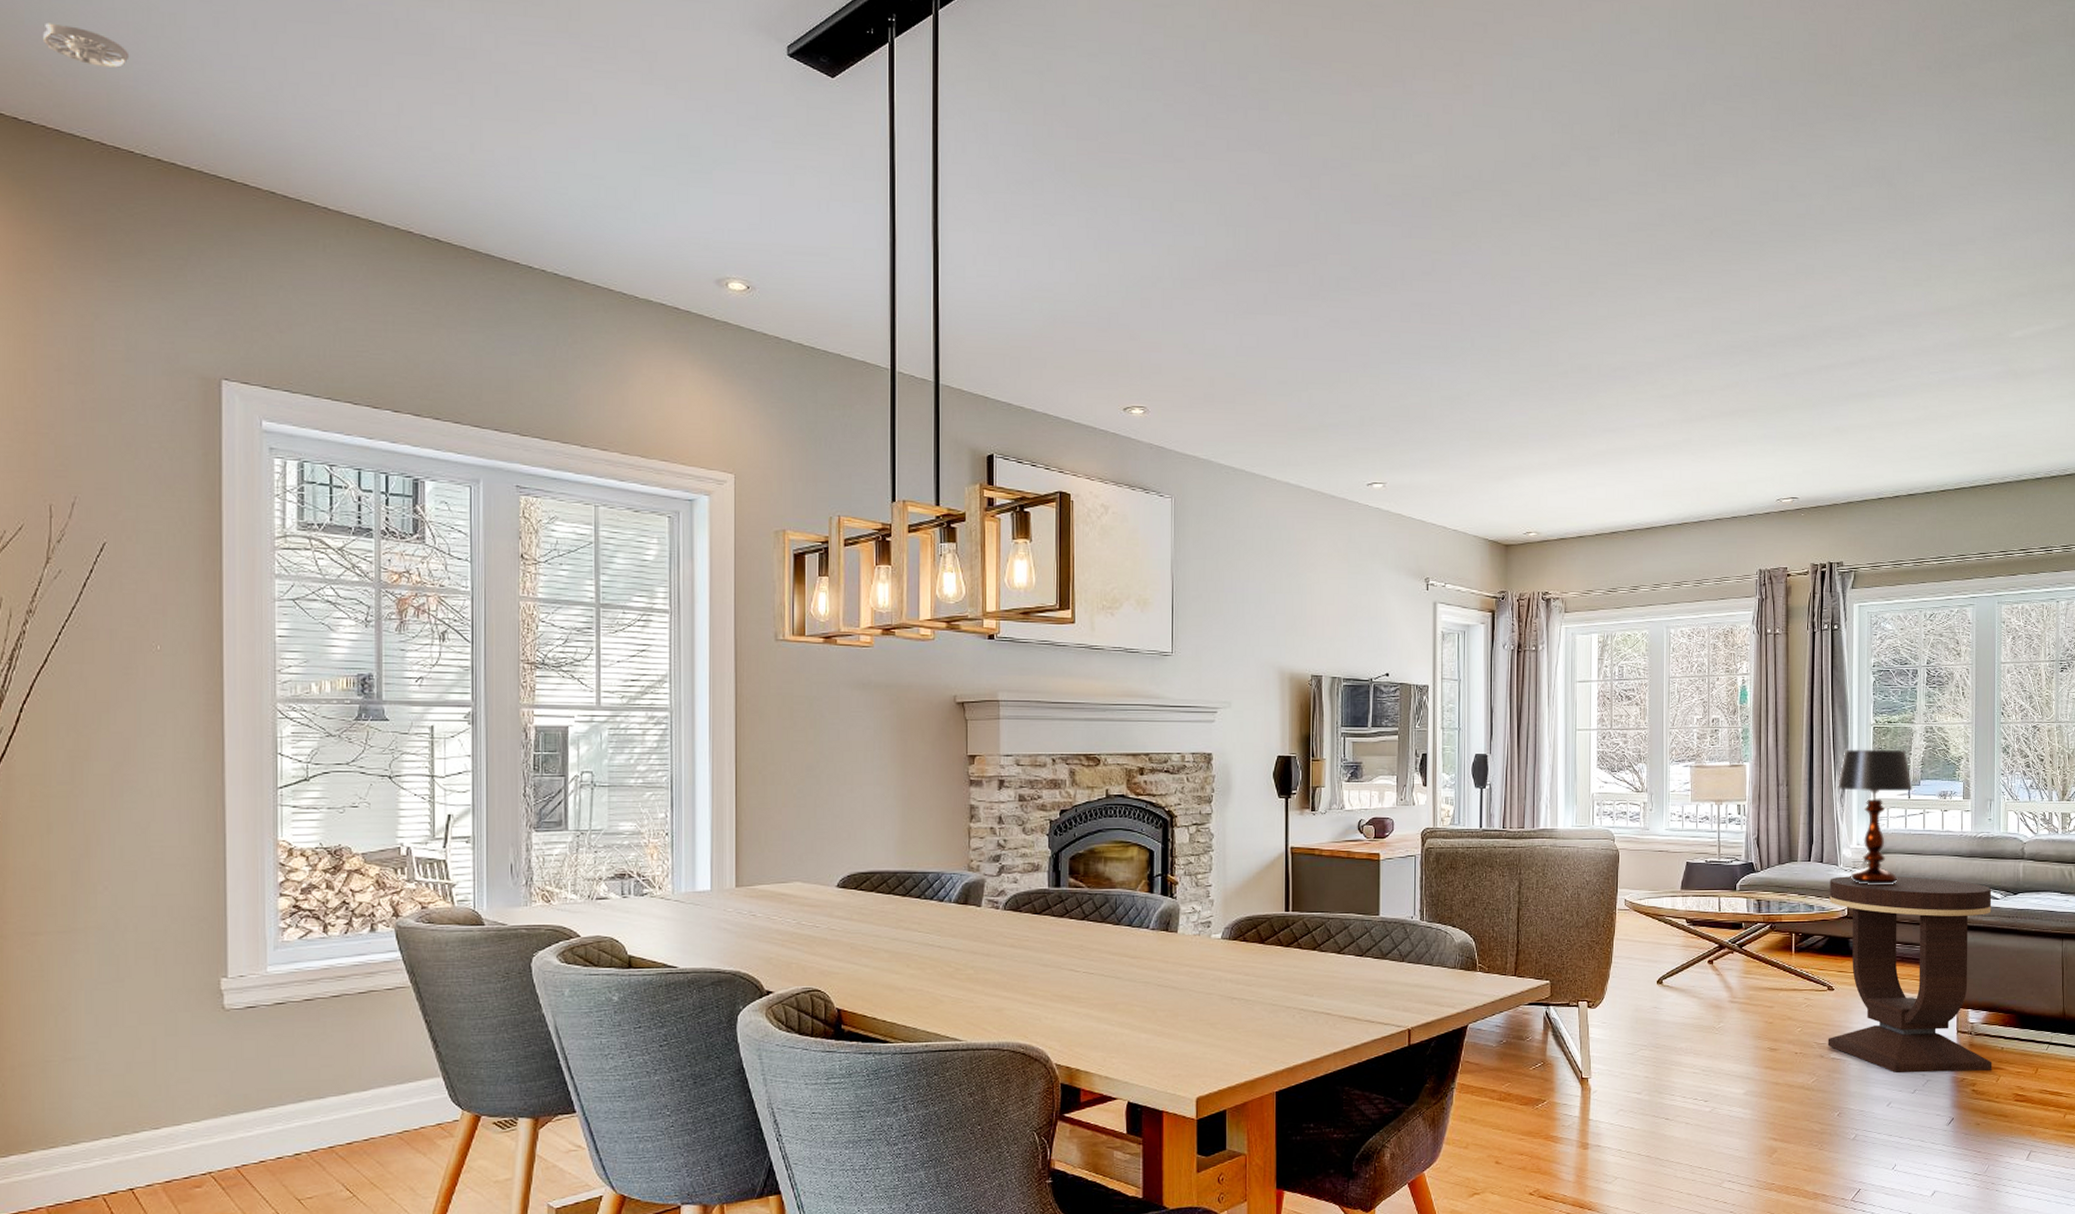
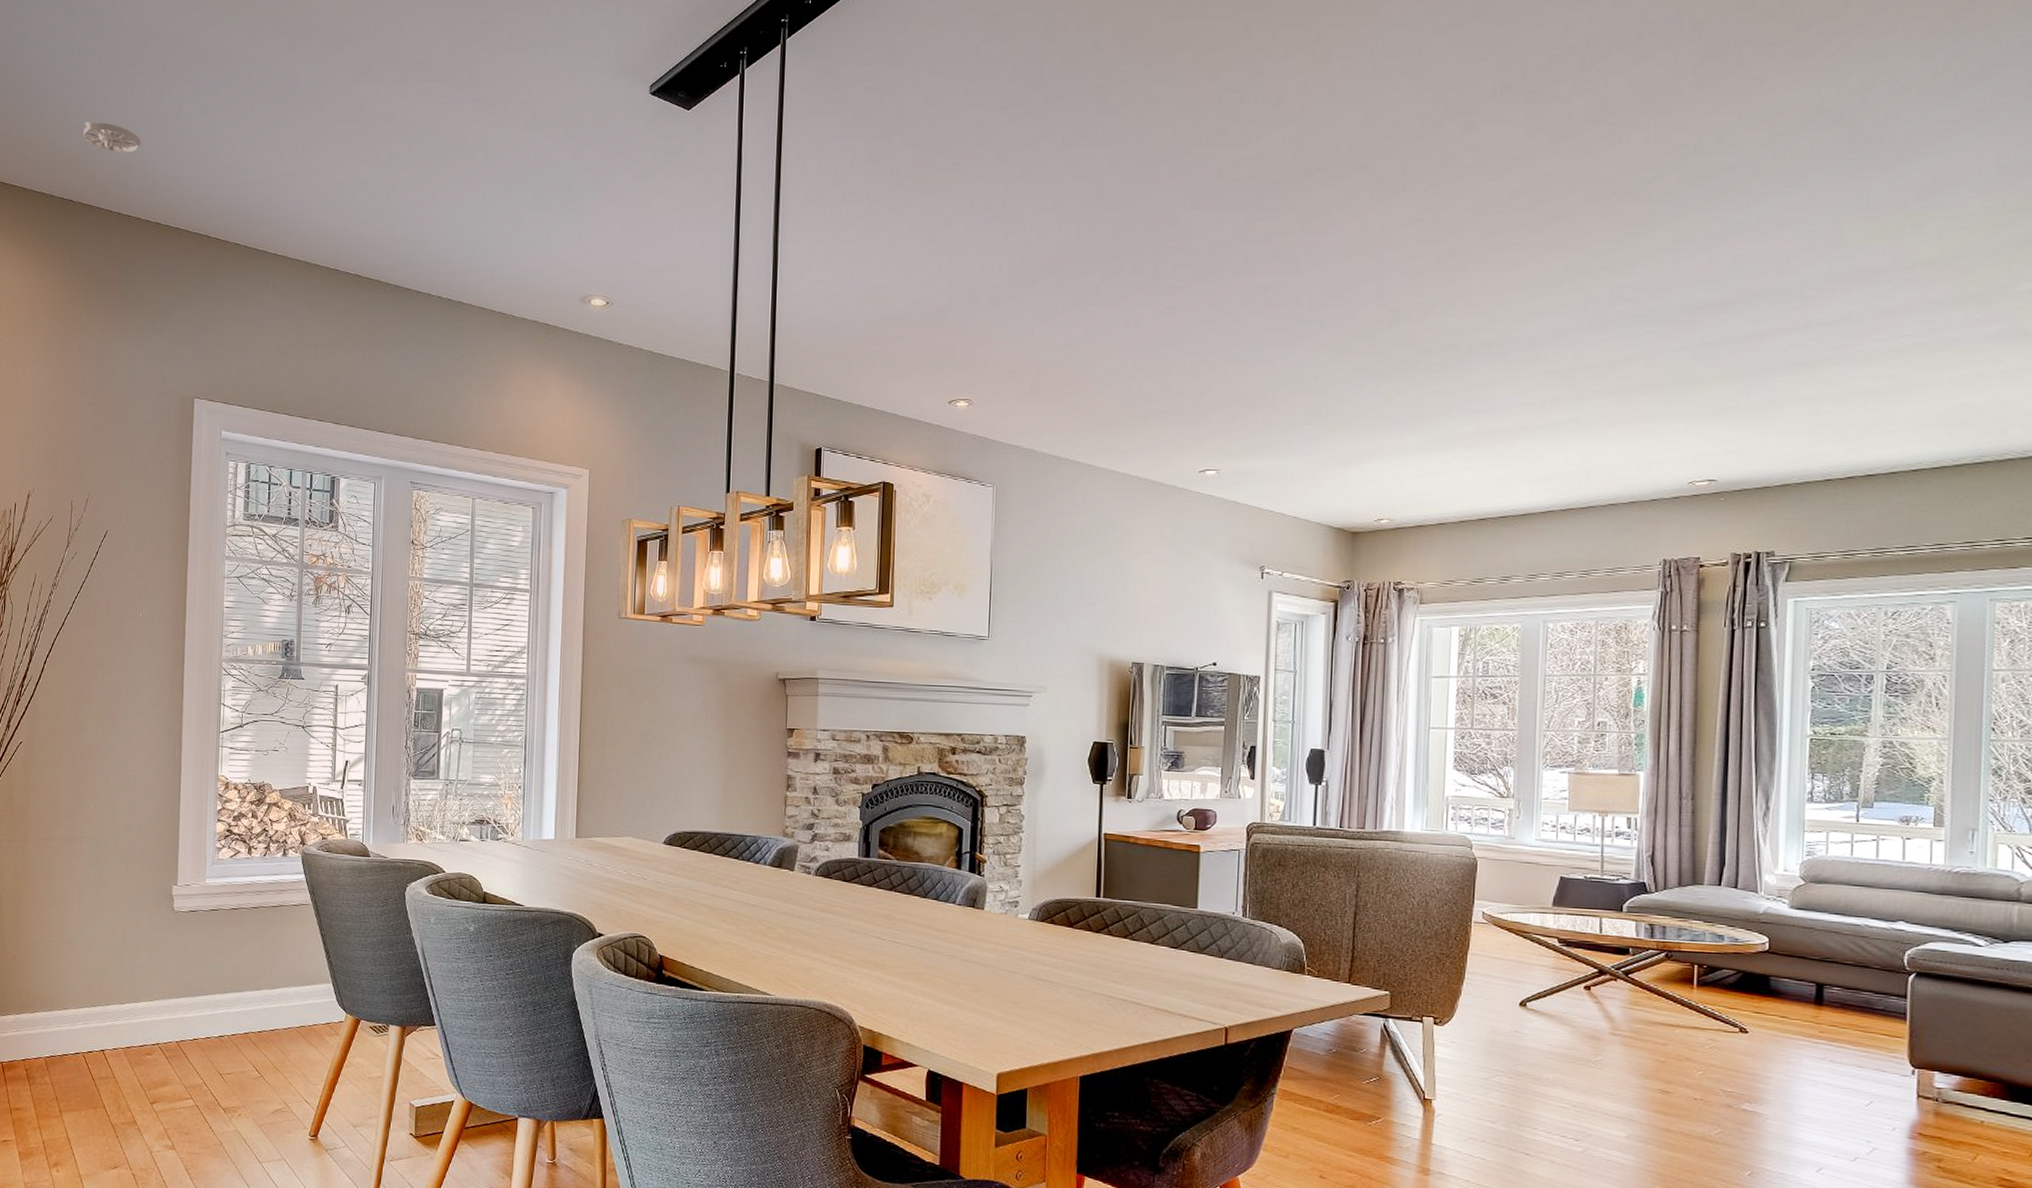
side table: present [1827,876,1993,1073] -> none [1737,905,1972,1146]
table lamp: present [1837,749,1913,886] -> none [1758,762,1863,920]

